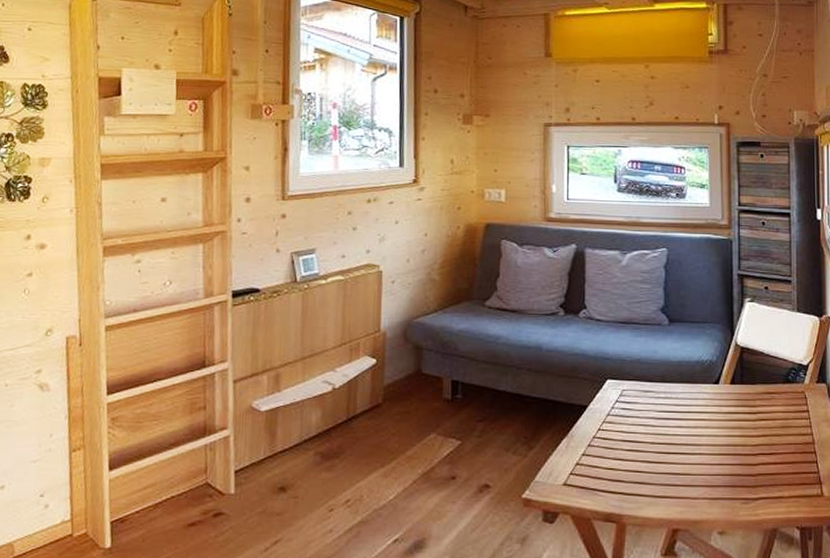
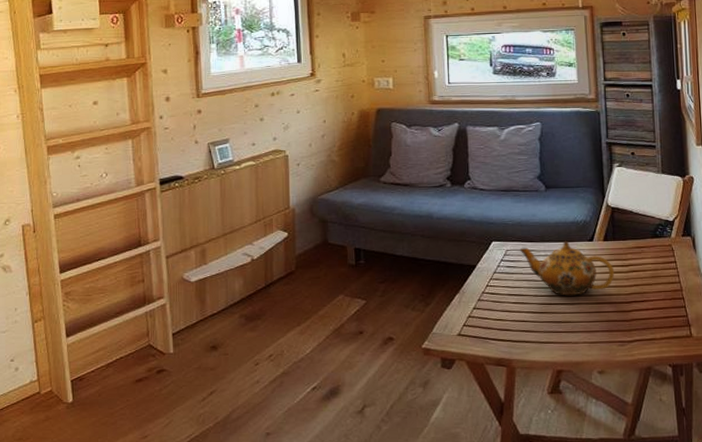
teapot: none [637,381,741,445] -> present [519,240,615,296]

